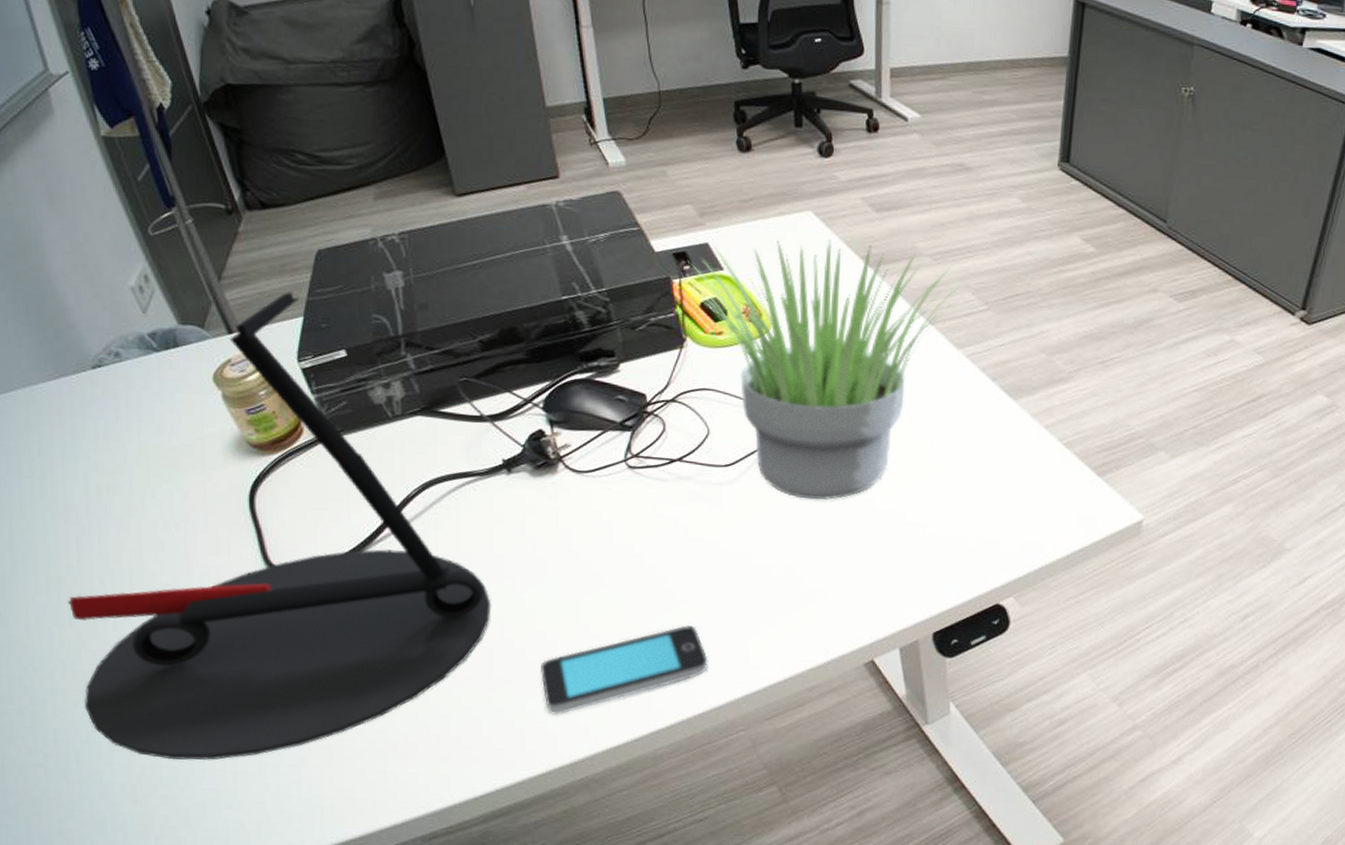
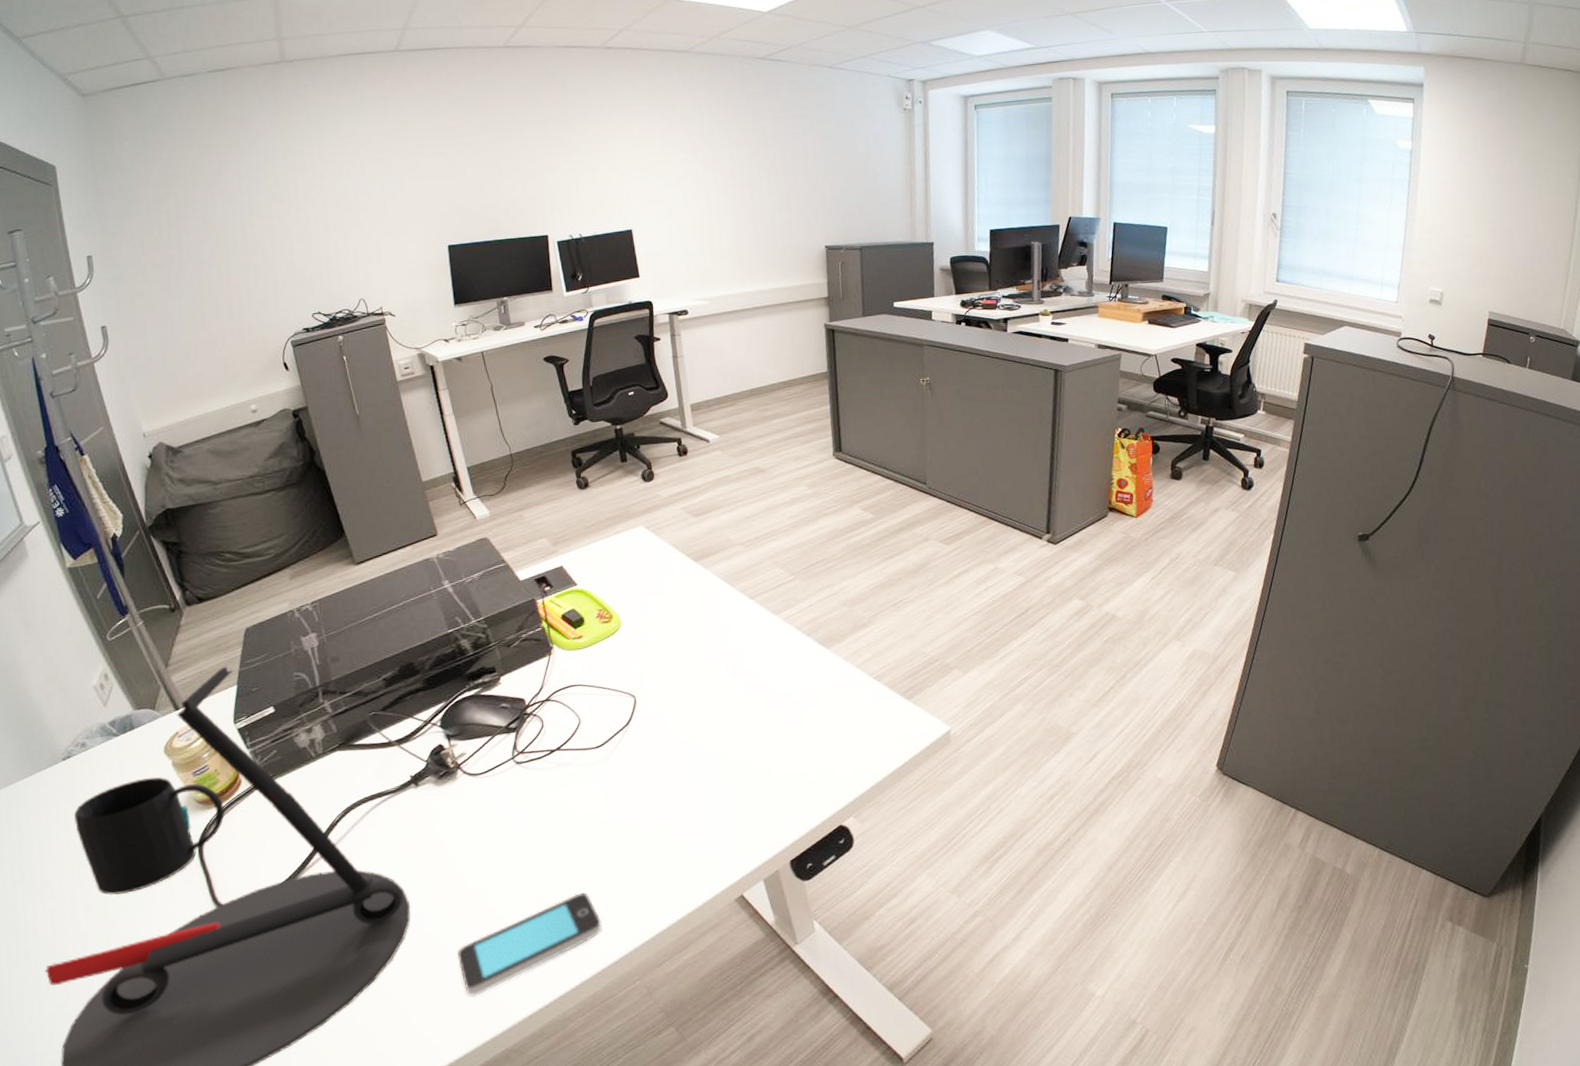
mug: none [104,406,283,534] -> present [73,777,225,896]
potted plant: present [685,239,961,501] -> none [547,544,771,764]

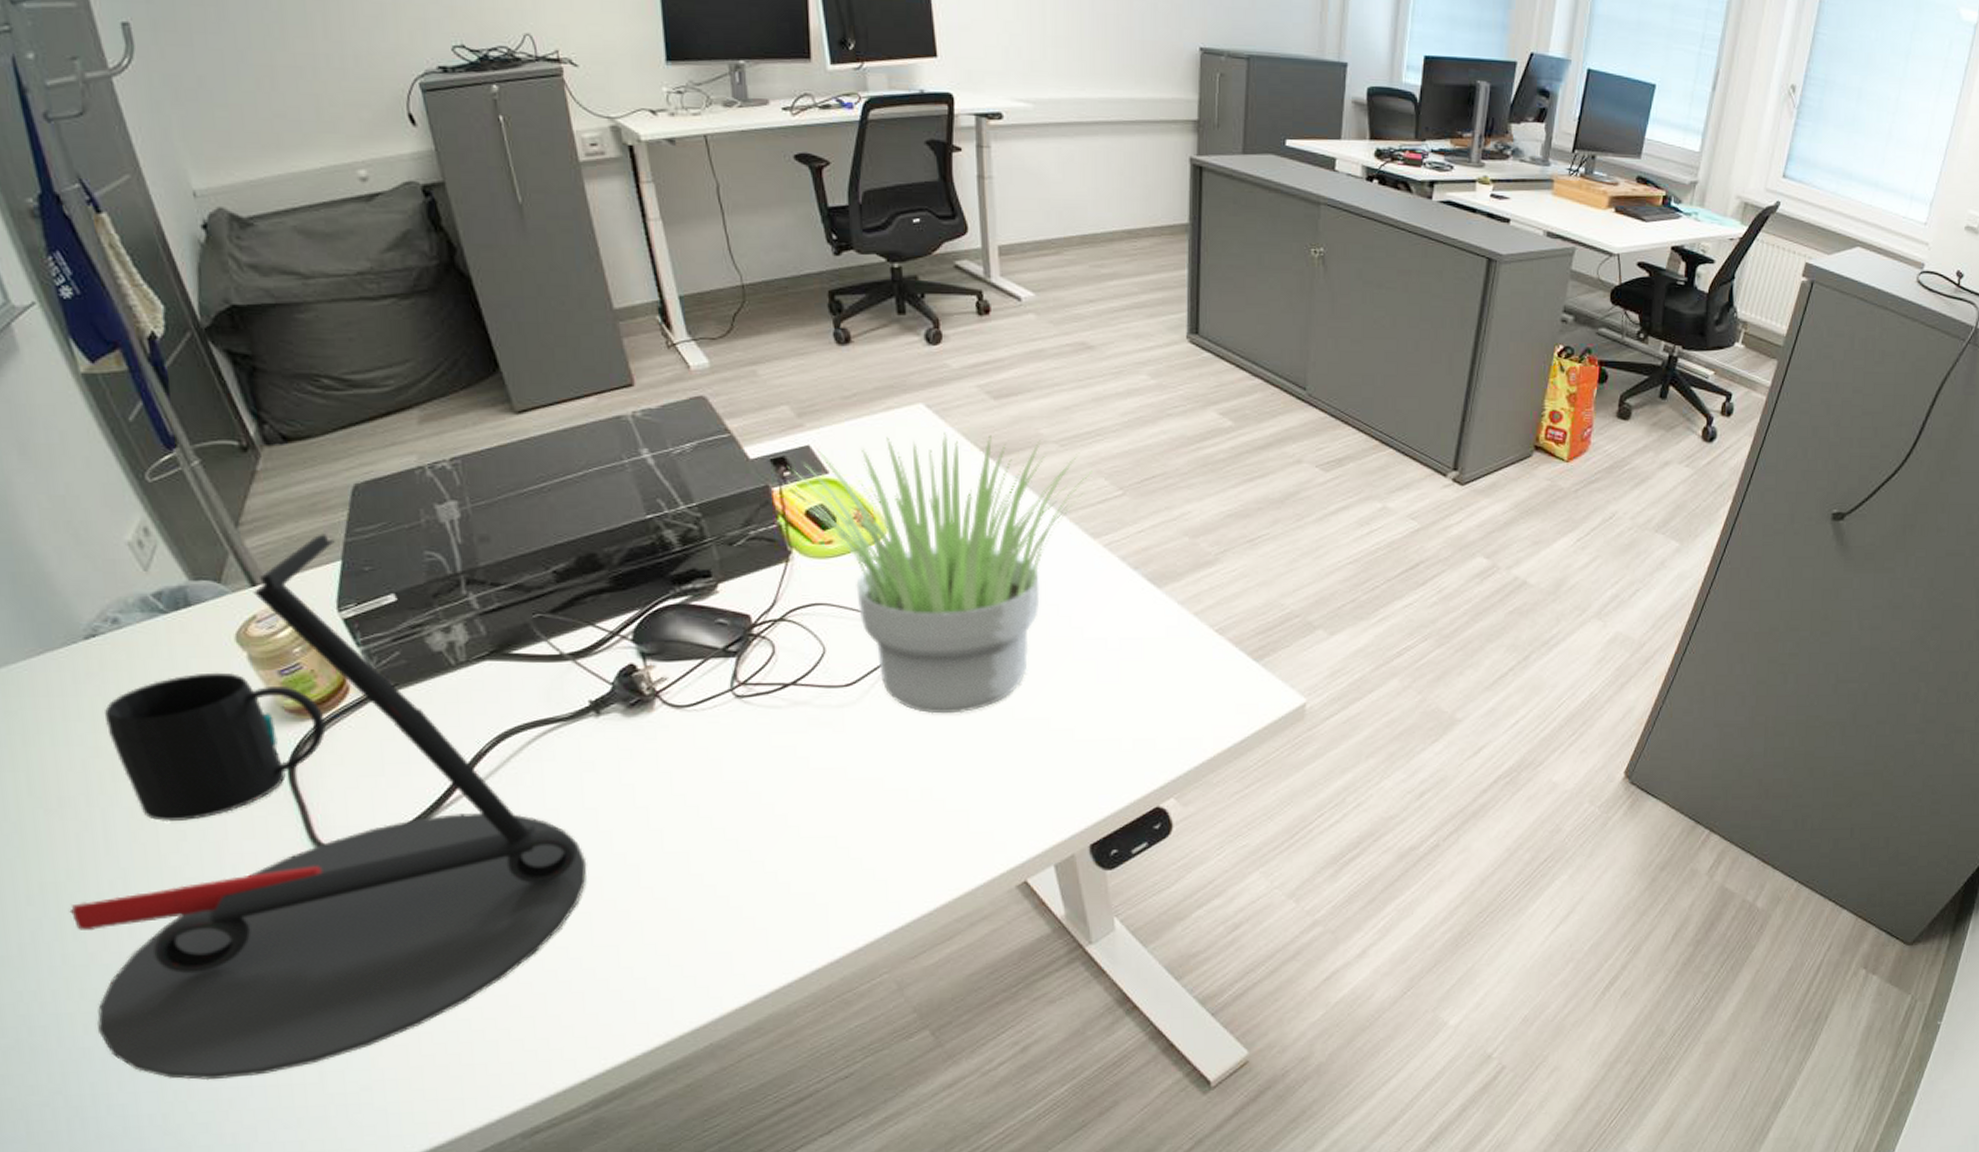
smartphone: present [457,892,602,997] -> none [648,864,842,979]
potted plant: none [547,544,771,764] -> present [786,432,1093,714]

